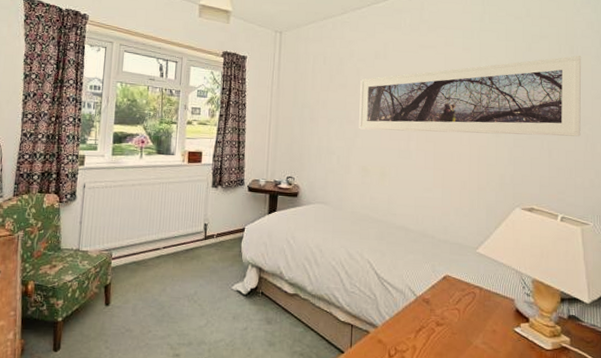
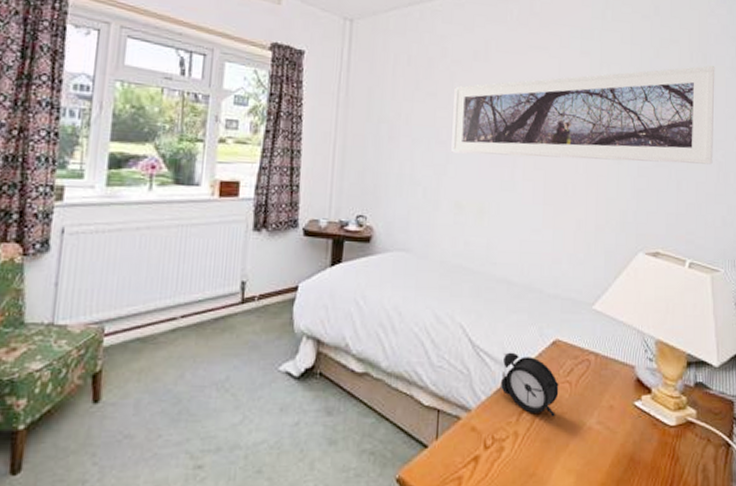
alarm clock: none [400,283,450,336] -> present [500,352,559,417]

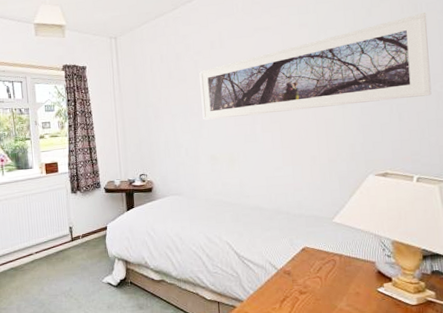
alarm clock: present [500,352,559,417] -> none [263,258,312,303]

